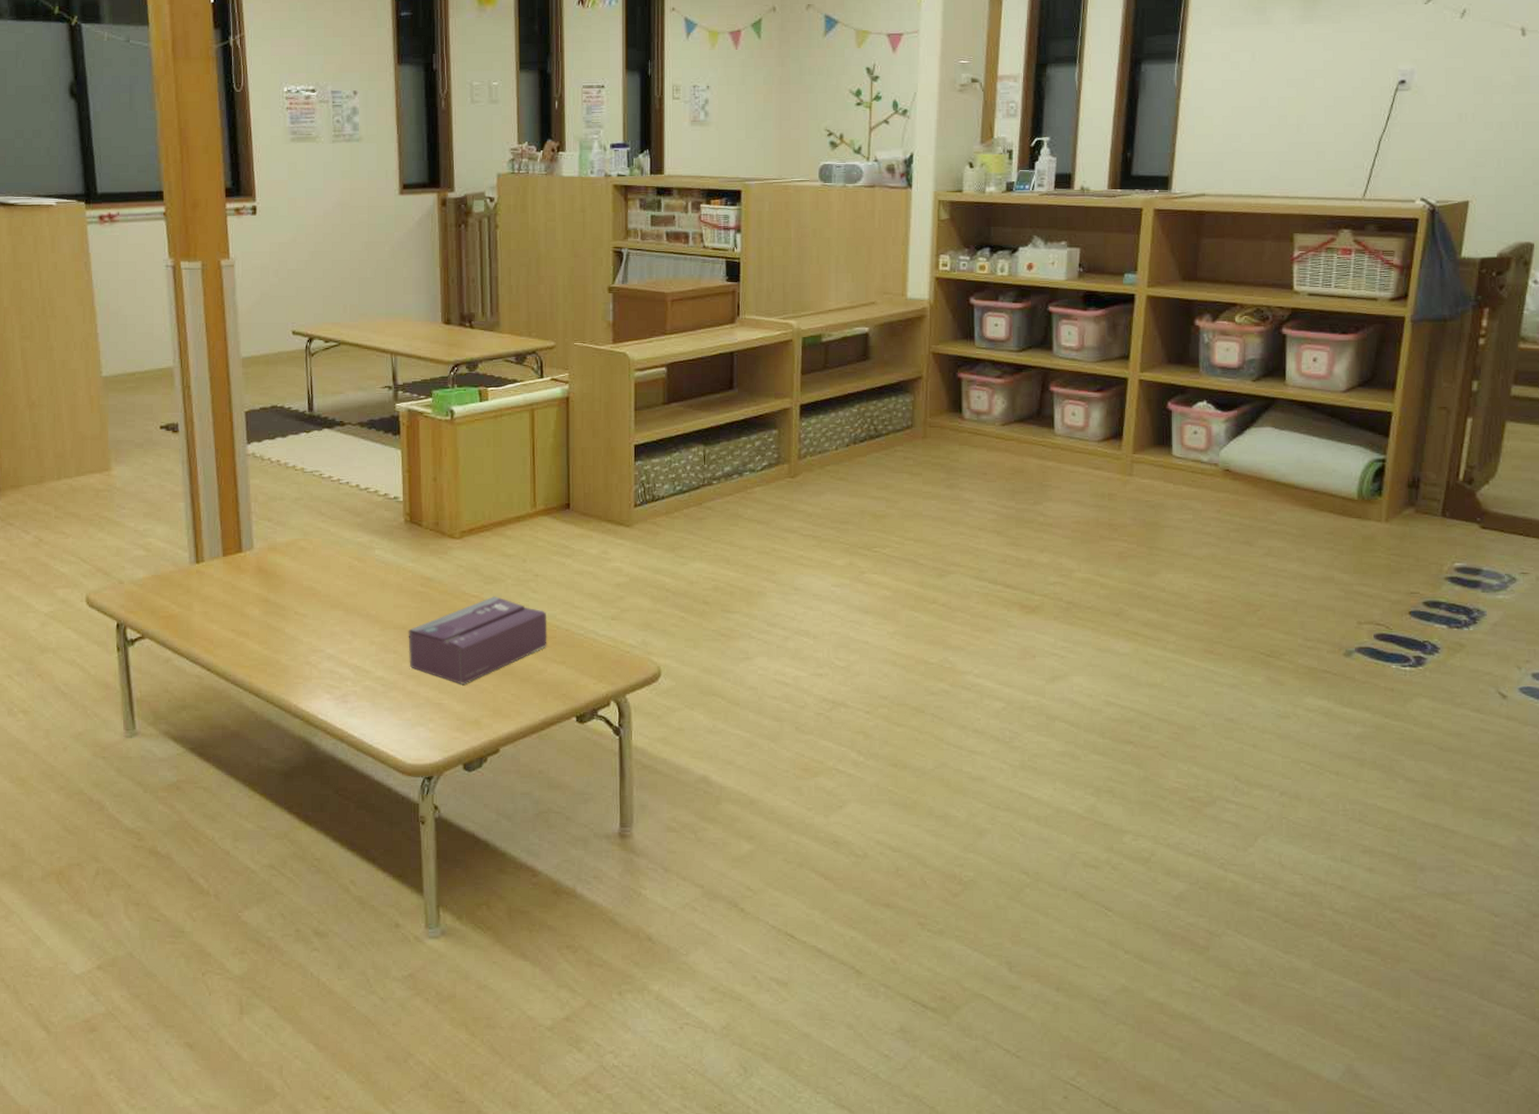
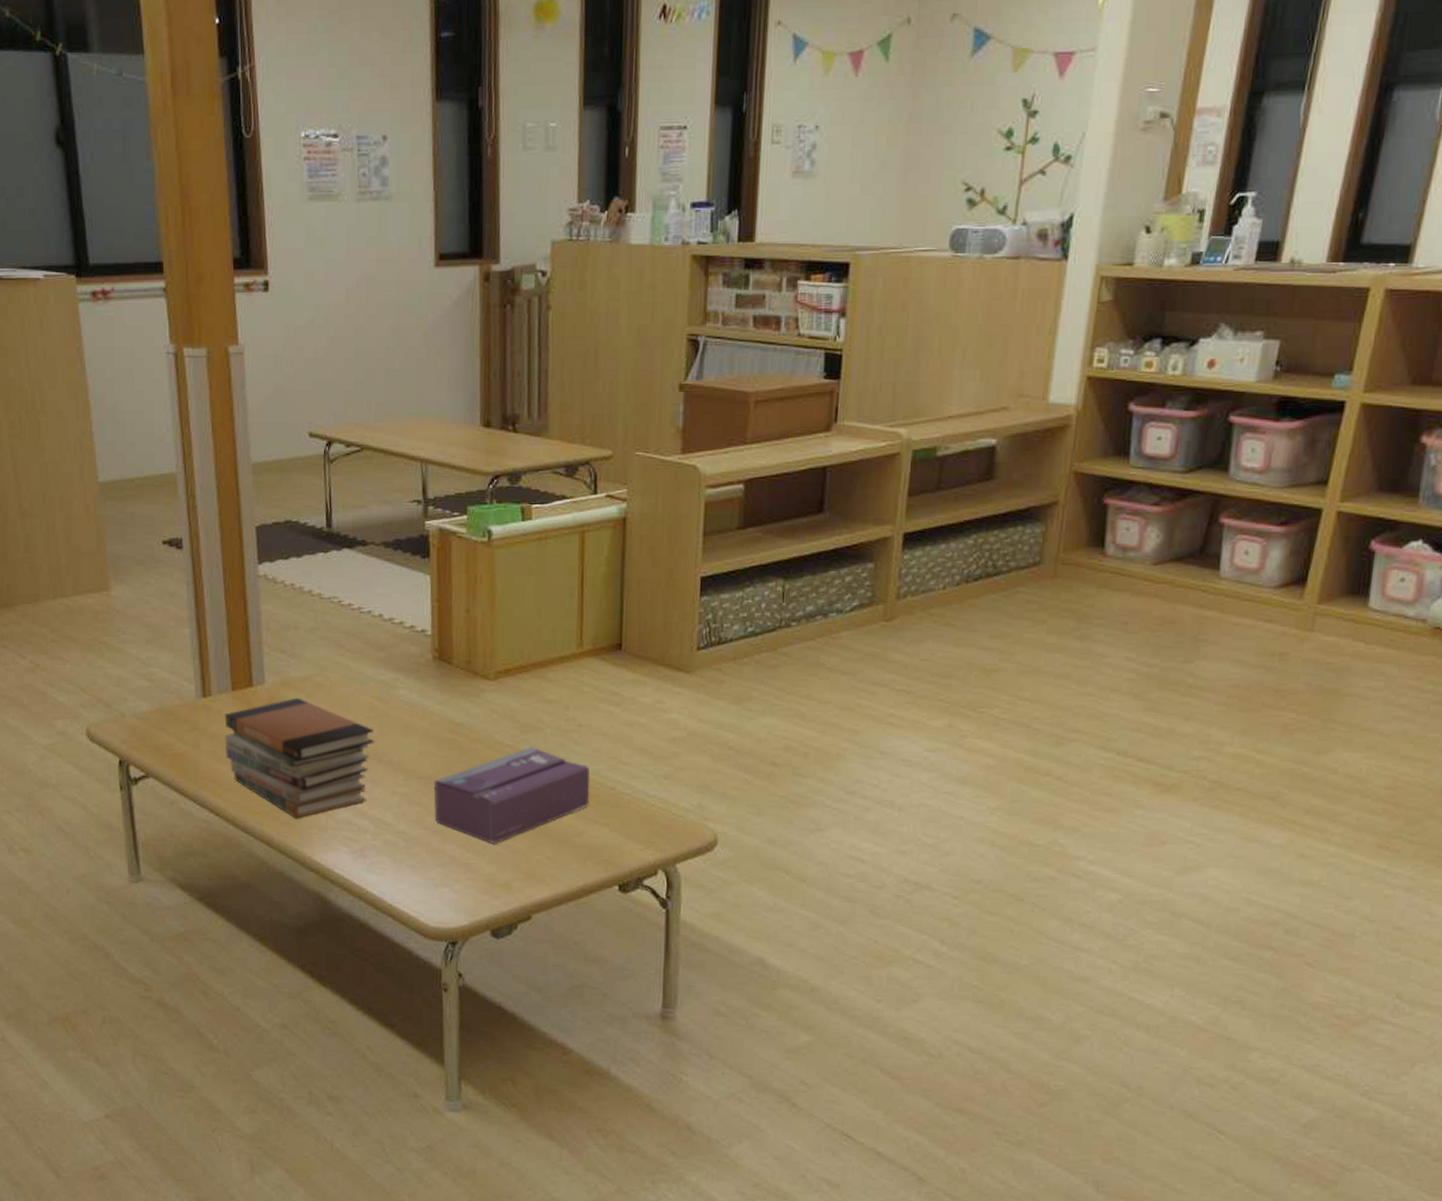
book stack: none [216,560,354,670] -> present [224,697,375,819]

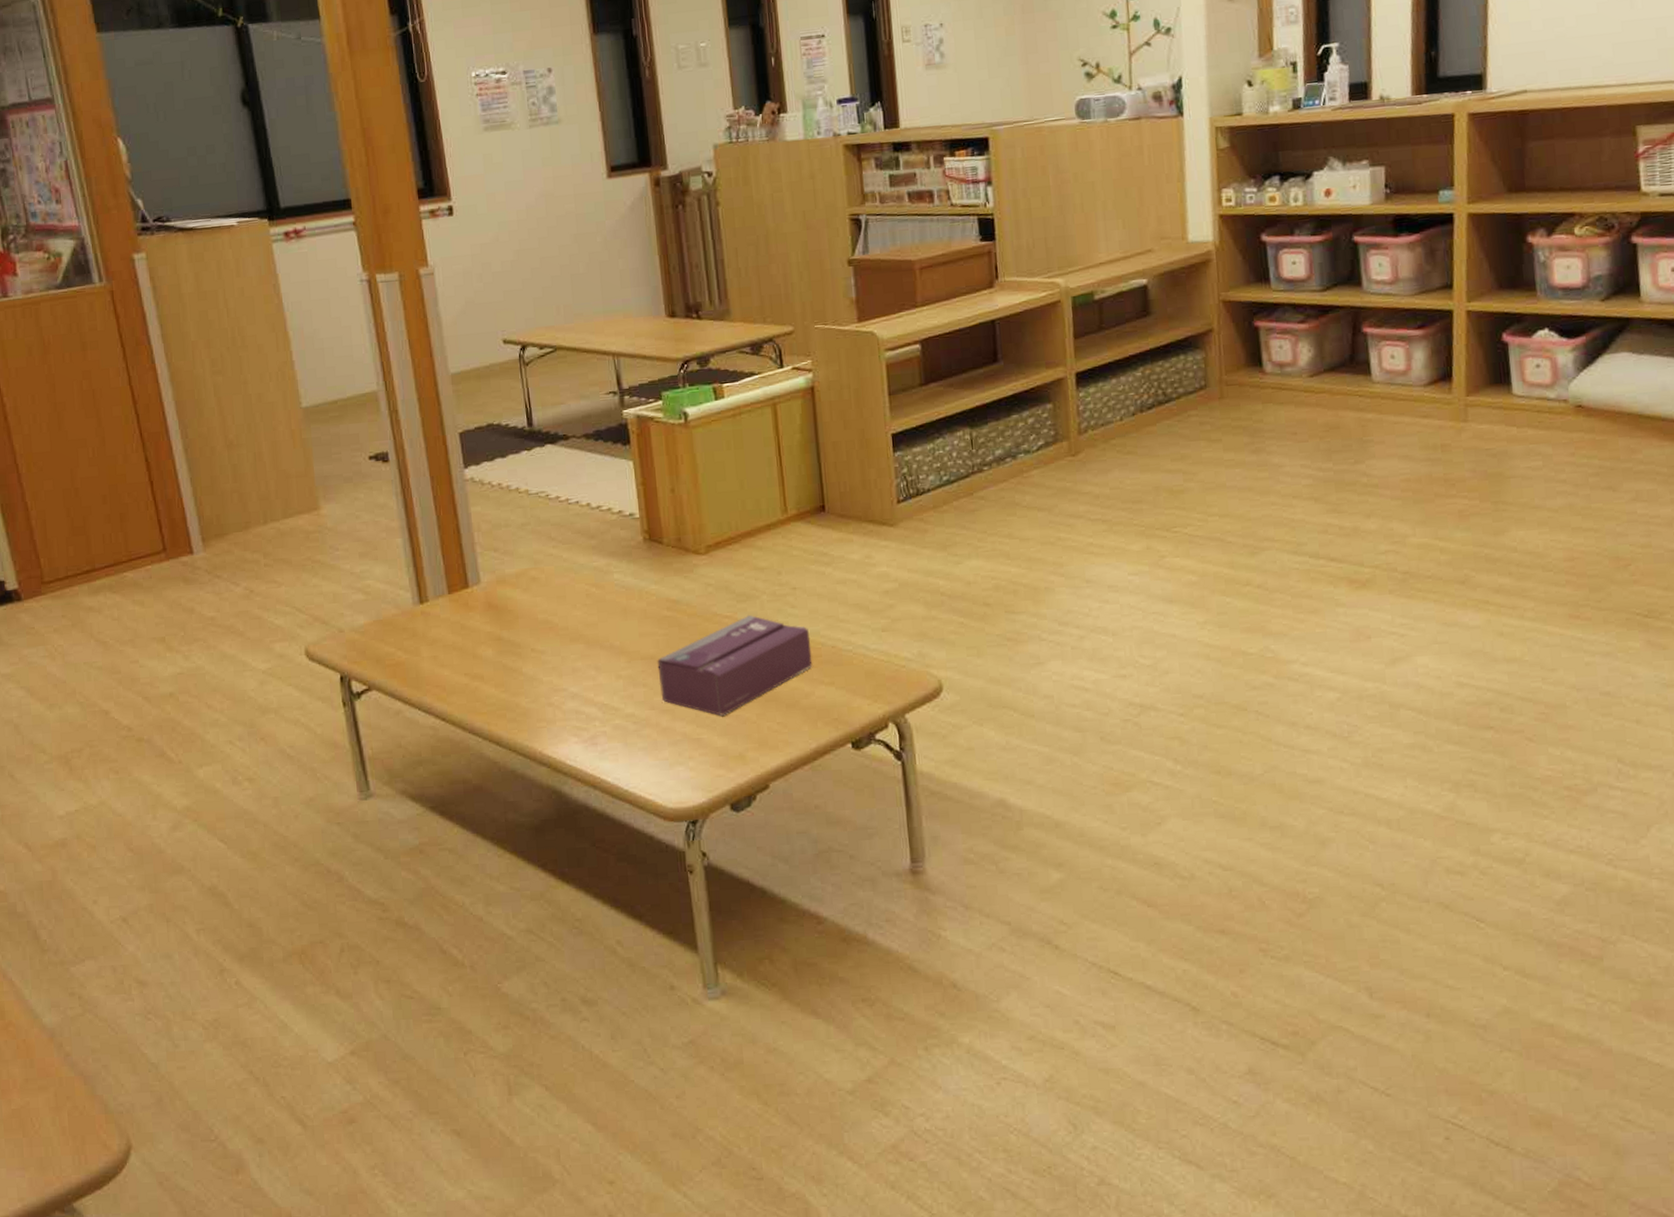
book stack: present [224,697,375,819] -> none [443,593,595,714]

